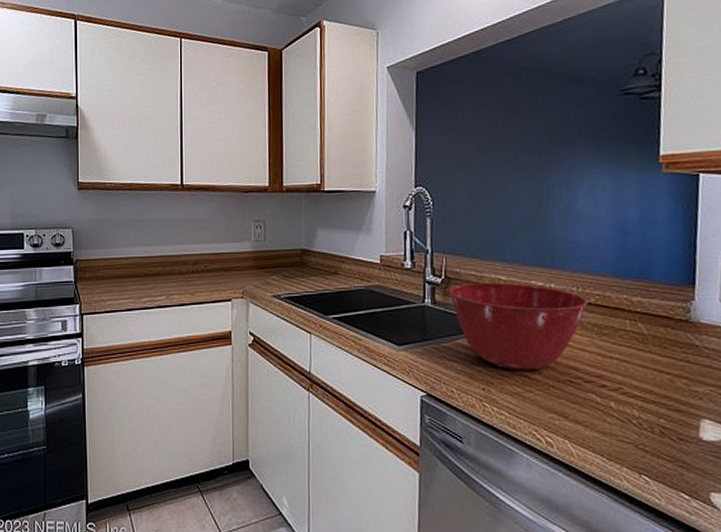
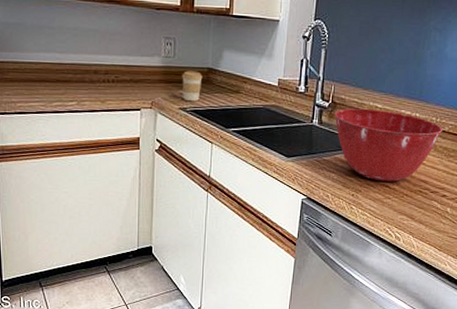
coffee cup: none [274,254,296,288] -> present [182,70,203,102]

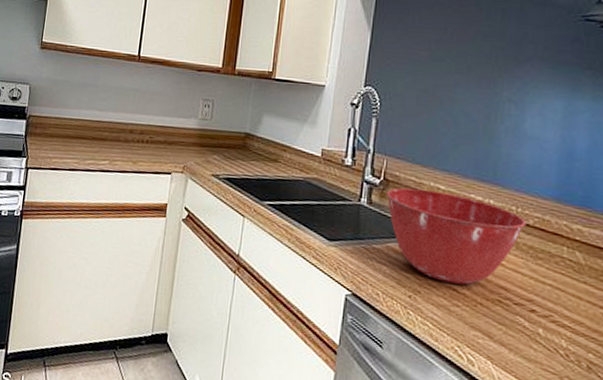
coffee cup: present [182,70,203,102] -> none [216,134,239,168]

